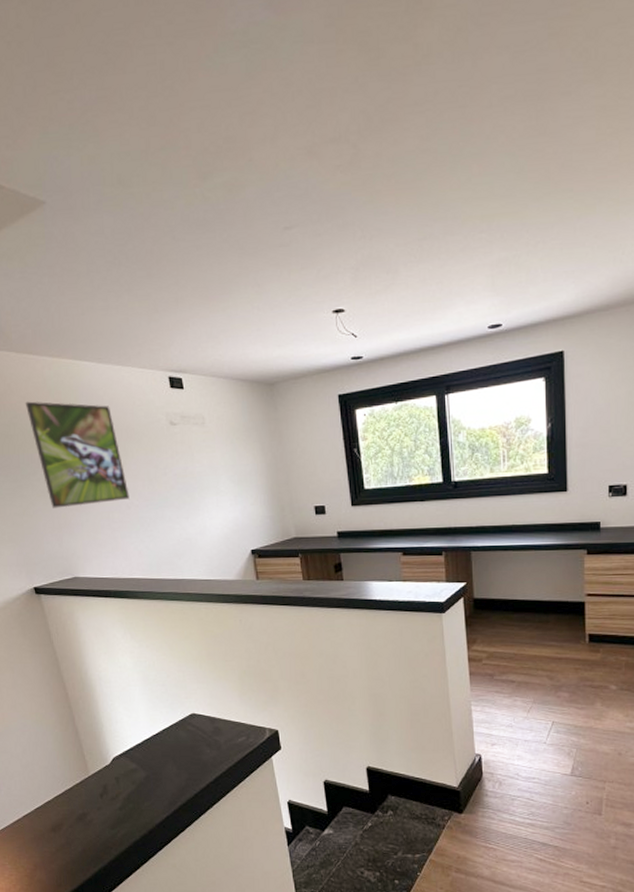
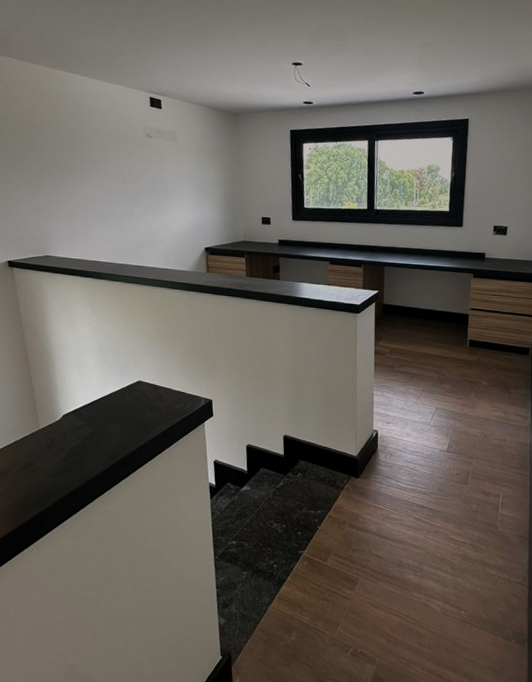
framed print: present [25,401,130,509] -> none [19,101,104,196]

